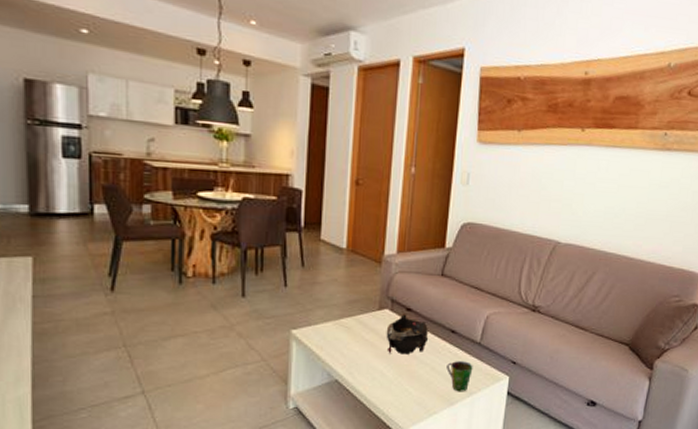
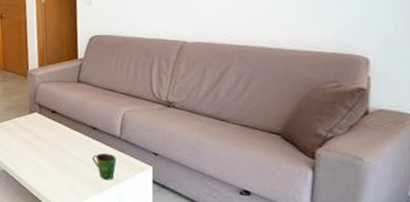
decorative bowl: present [386,313,429,355] -> none [37,115,74,149]

